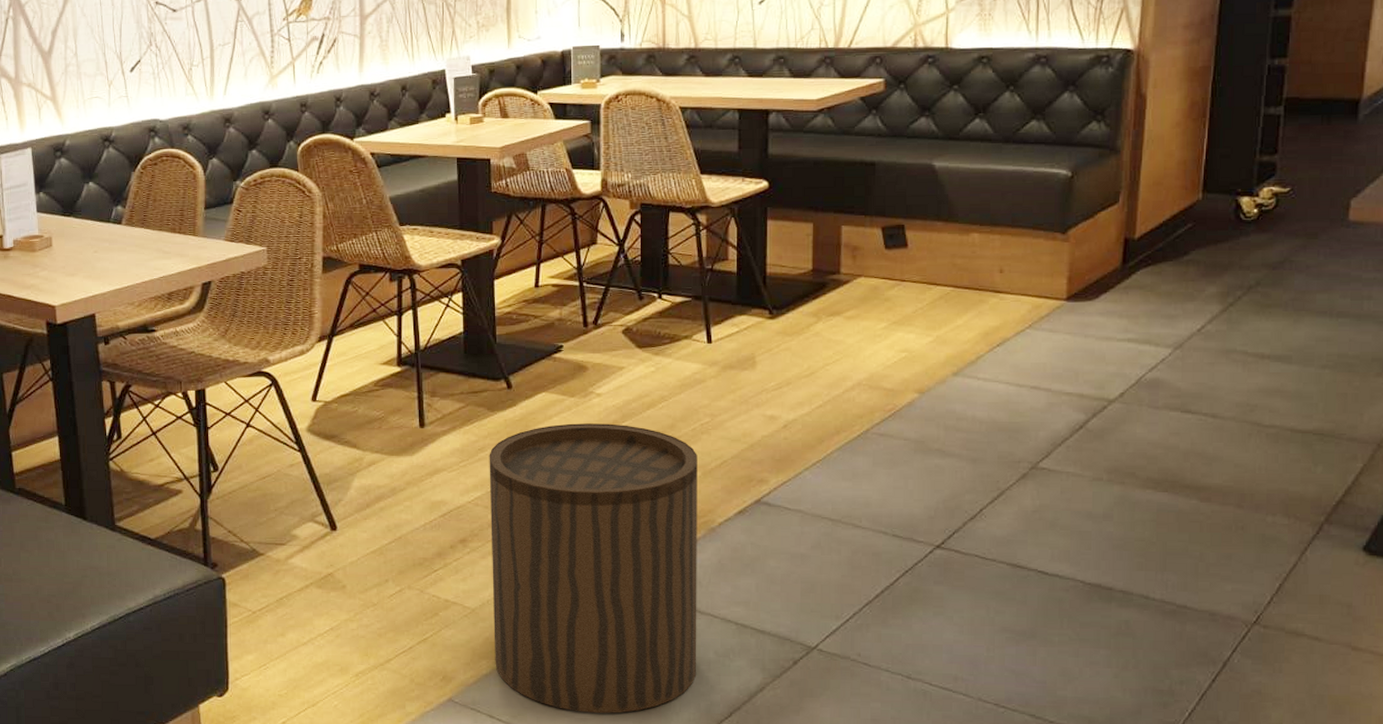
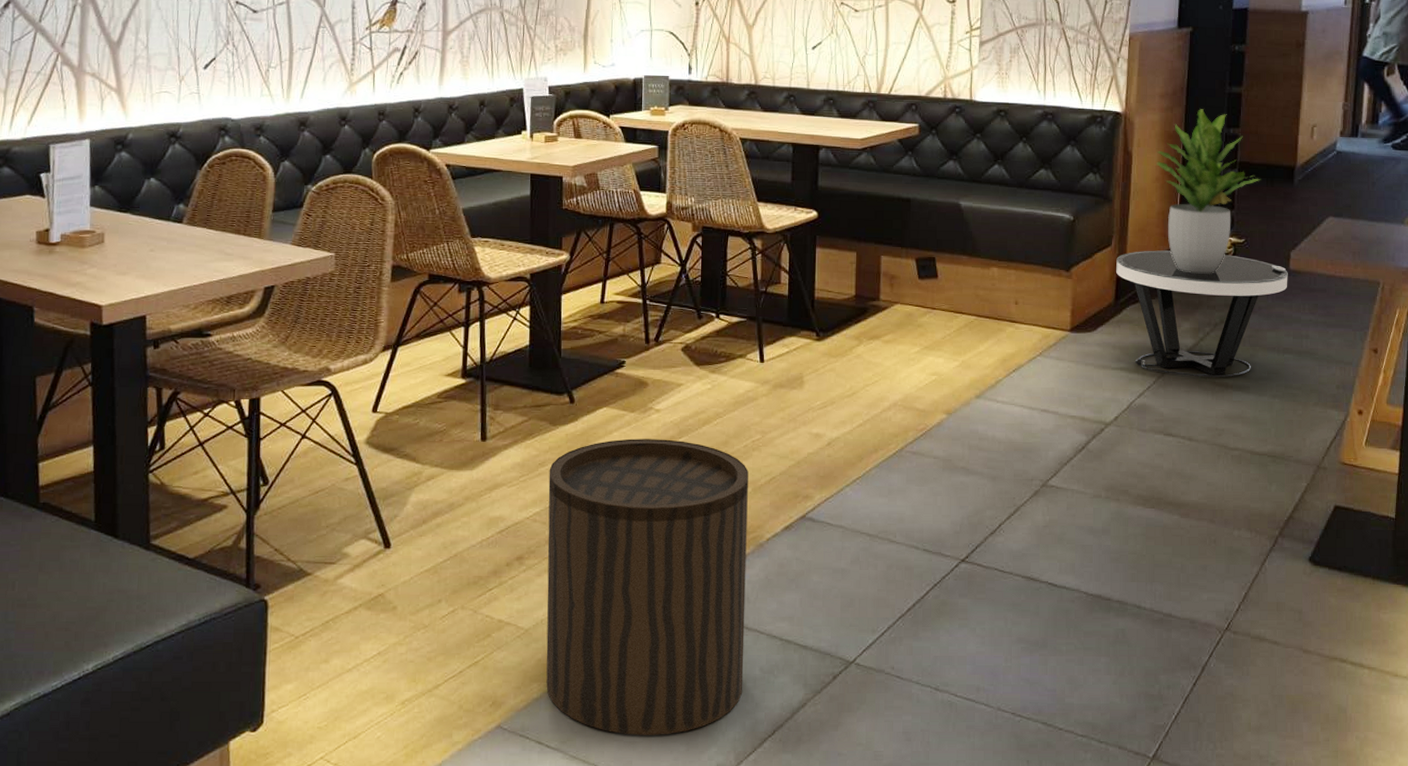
side table: none [1124,205,1347,347] -> present [1116,250,1288,378]
potted plant: none [1177,38,1313,230] -> present [1157,109,1260,274]

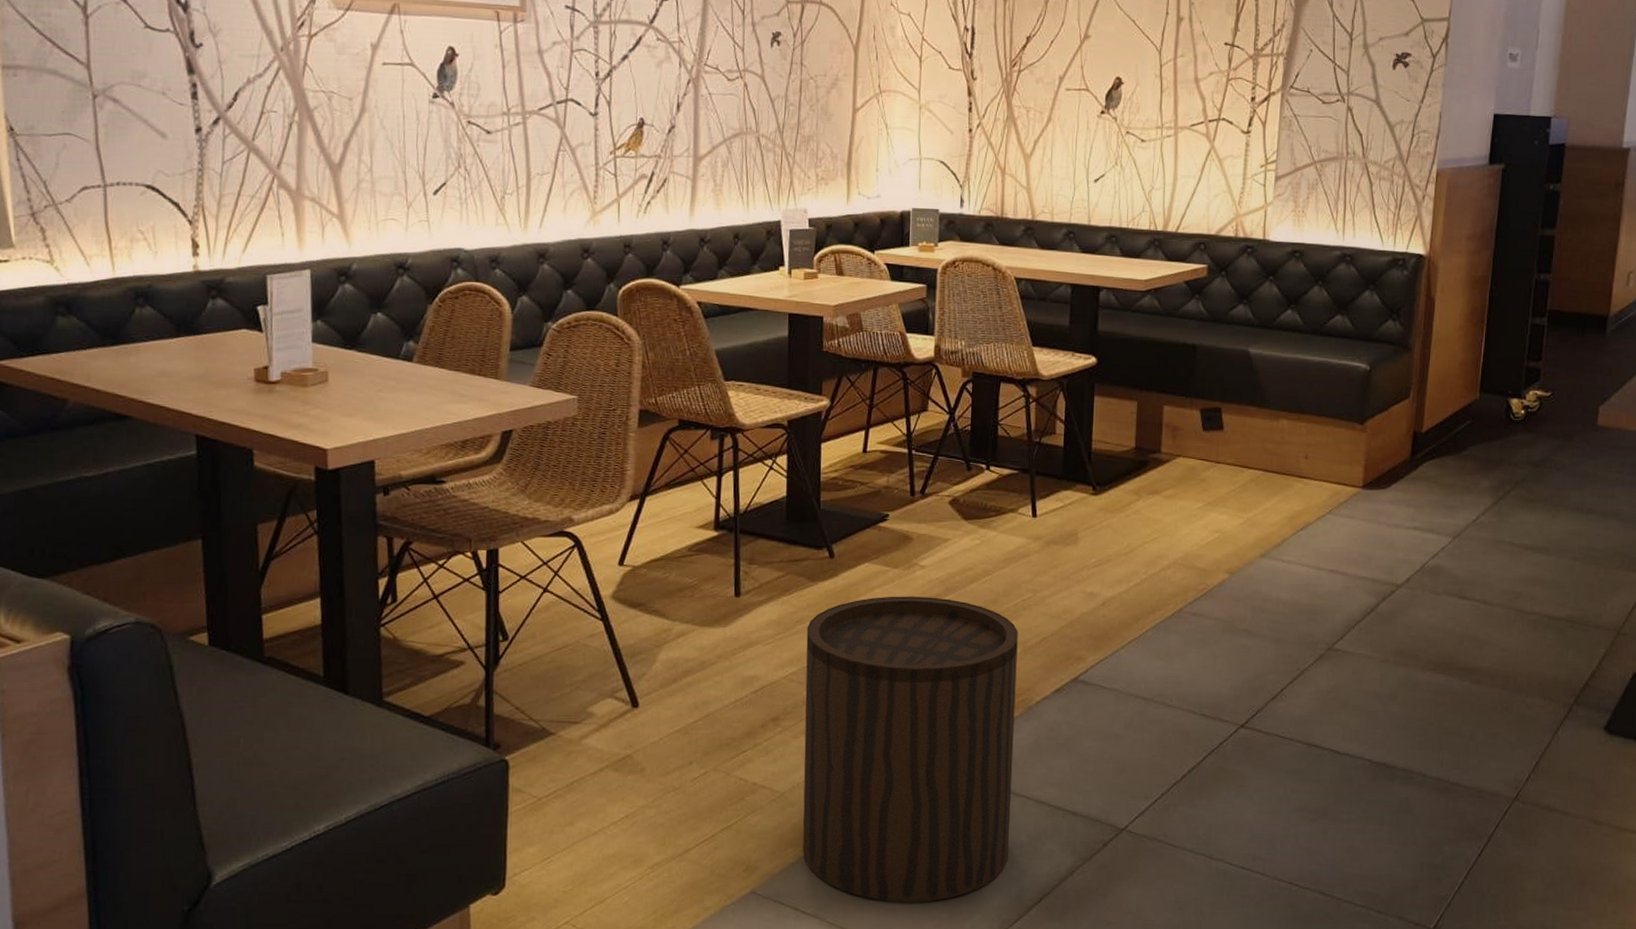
side table: present [1116,250,1288,378] -> none [1413,403,1596,539]
potted plant: present [1157,109,1260,274] -> none [1461,252,1570,429]

